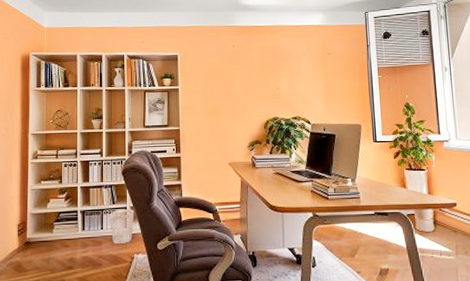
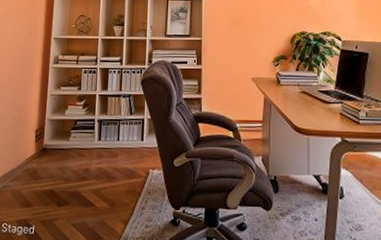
wastebasket: present [110,209,134,245] -> none [127,120,151,158]

